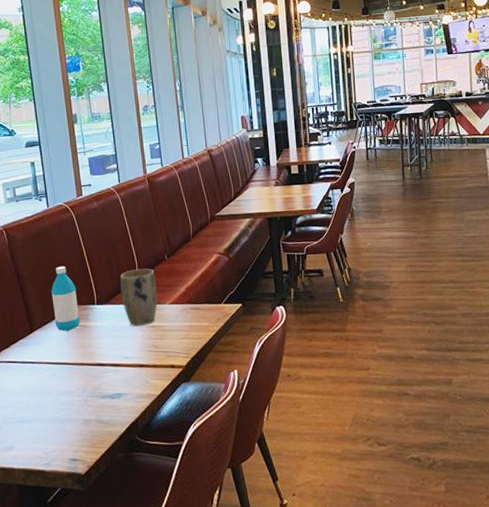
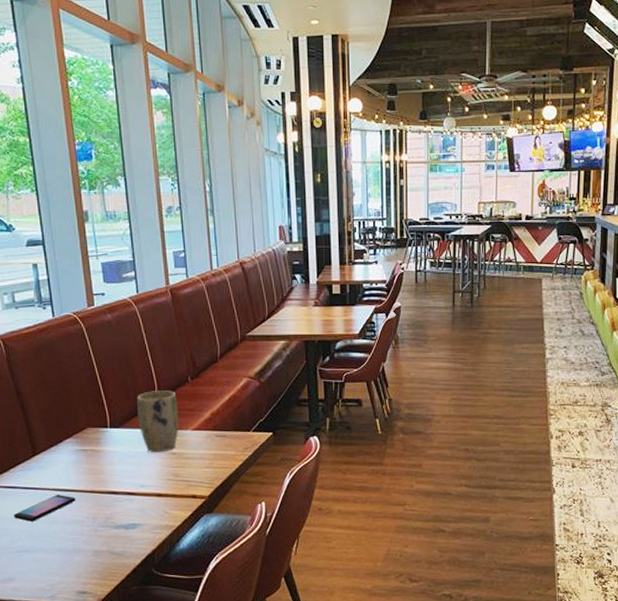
smartphone: none [14,367,68,393] -> present [14,494,76,522]
water bottle: present [51,266,81,332] -> none [57,383,91,457]

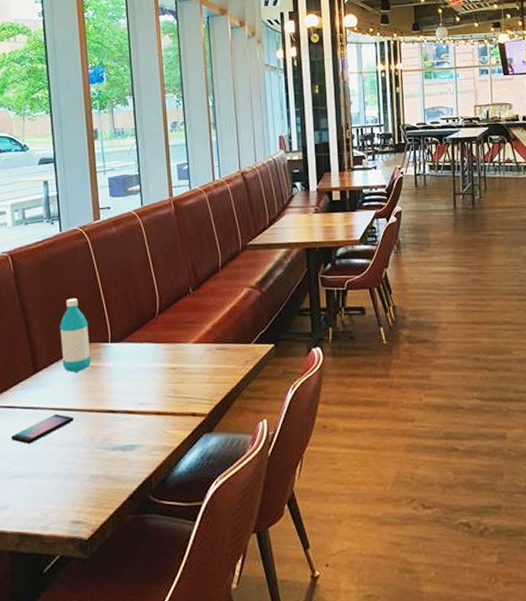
water bottle: none [57,383,91,457] -> present [60,298,92,373]
plant pot: present [137,390,179,453] -> none [139,302,180,368]

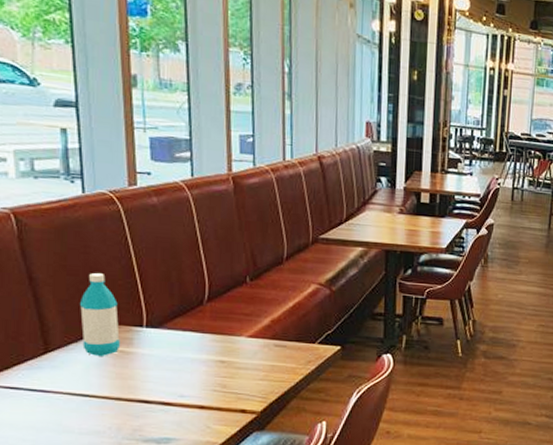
smartphone: present [11,413,74,444] -> none [14,399,97,429]

